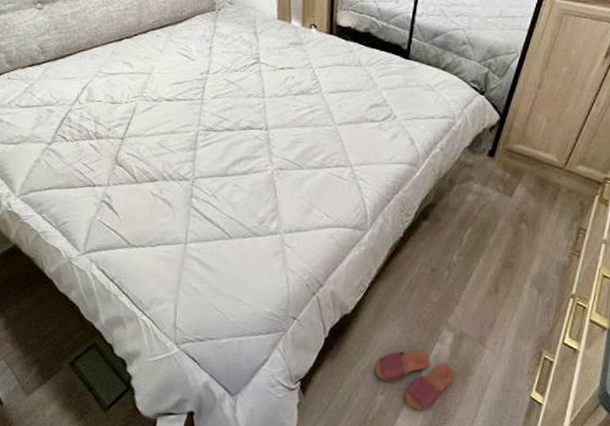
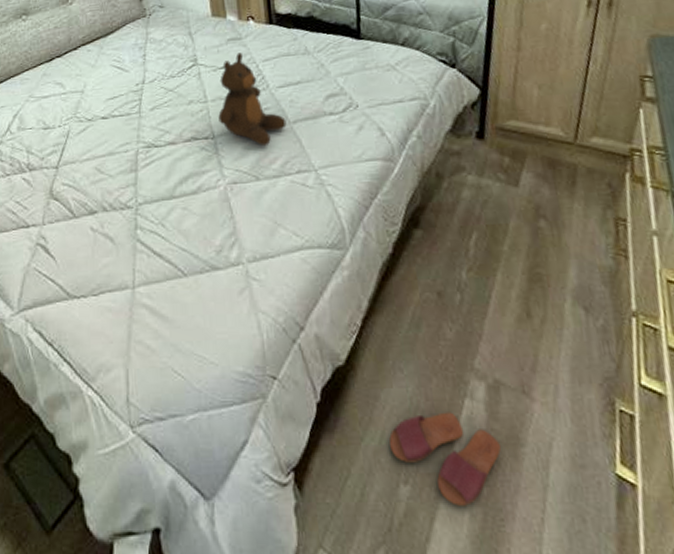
teddy bear: none [273,57,333,141] -> present [218,52,287,146]

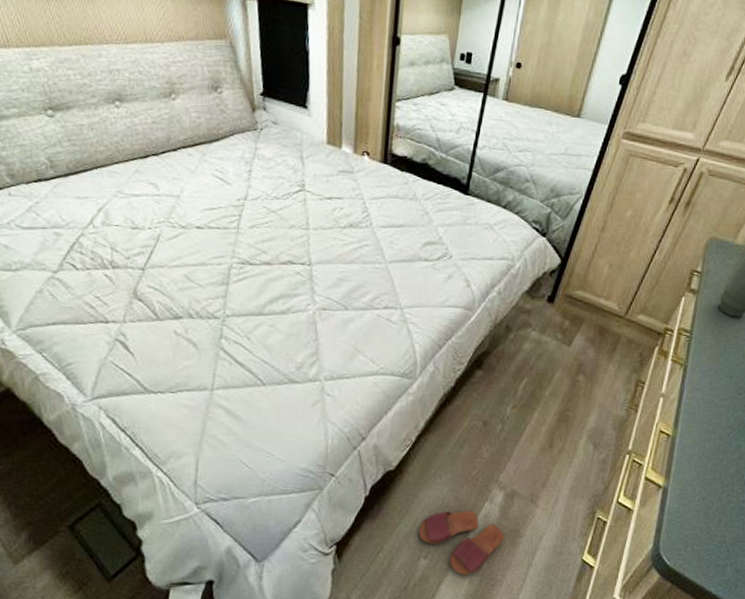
teddy bear: present [218,52,287,146] -> none [317,186,383,279]

